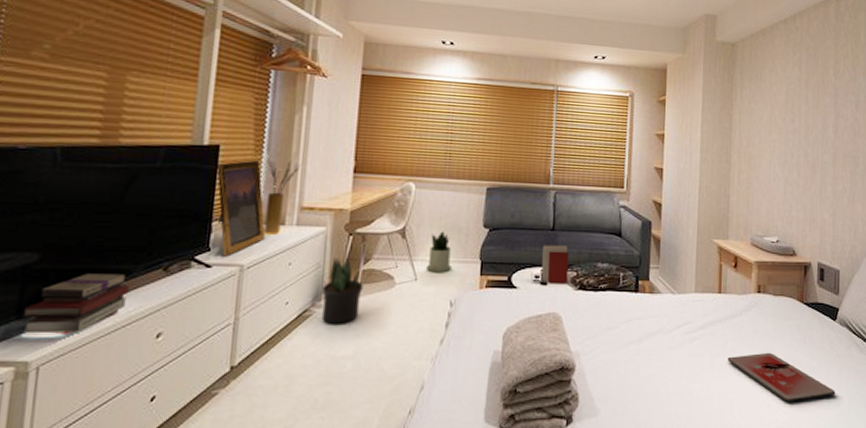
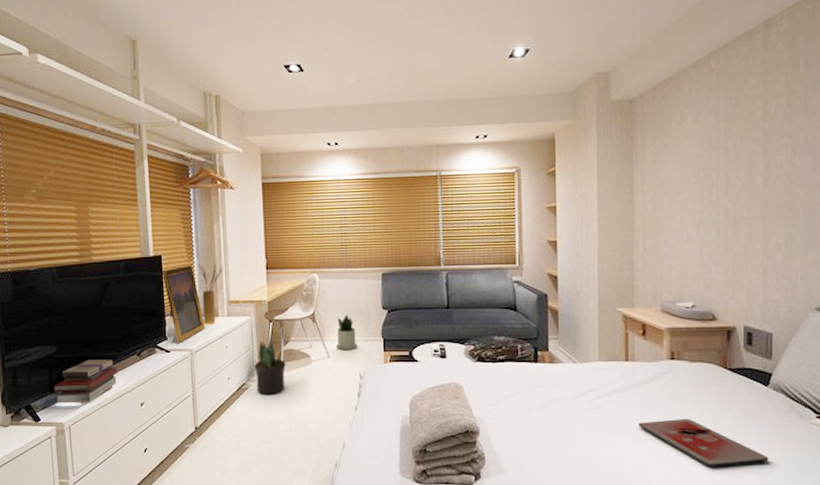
books: present [541,245,569,283] -> none [439,322,466,356]

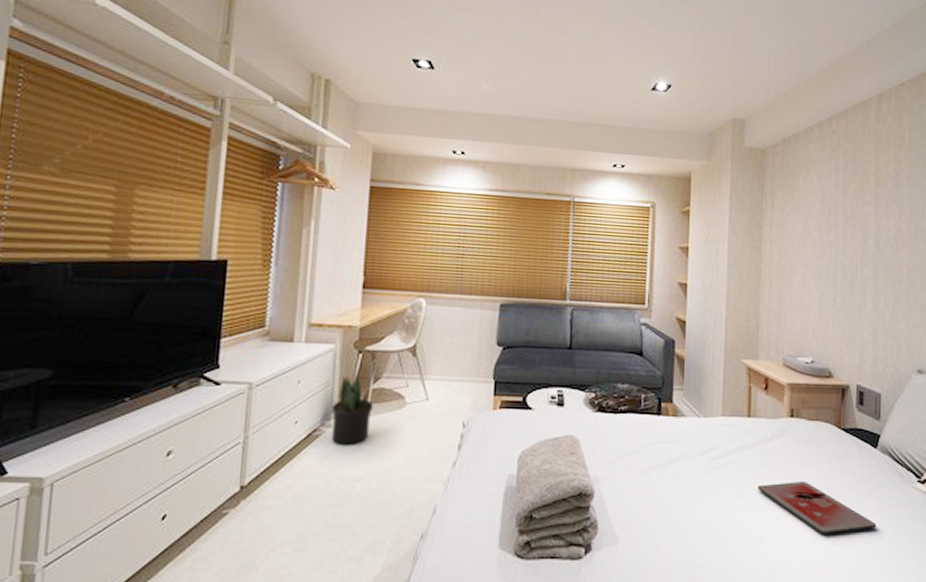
books: present [53,359,117,403] -> none [37,390,140,451]
picture frame: present [162,265,205,344] -> none [225,275,274,374]
vase: present [198,263,224,324] -> none [272,274,310,352]
planter: present [335,314,359,351] -> none [437,349,465,393]

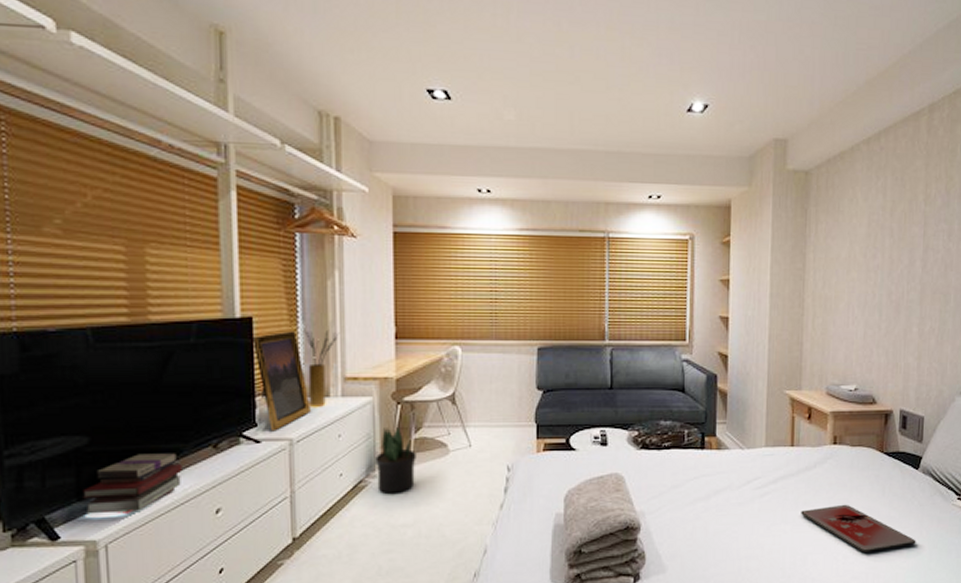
books: none [37,390,140,451] -> present [83,453,182,514]
picture frame: none [225,275,274,374] -> present [253,331,311,432]
vase: none [272,274,310,352] -> present [304,329,340,407]

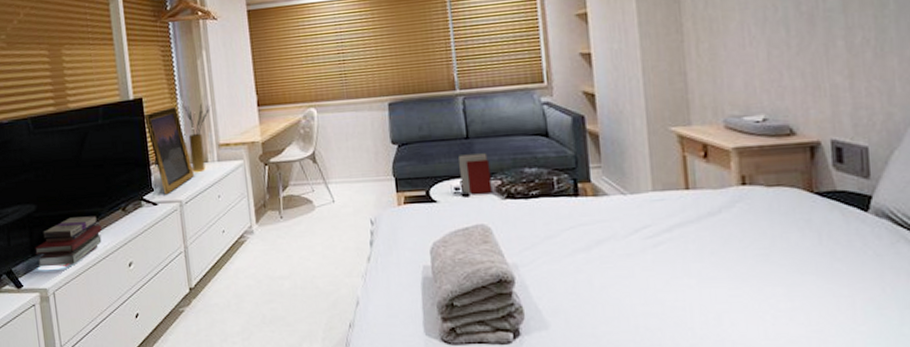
planter: present [375,426,416,494] -> none [251,186,287,248]
books: none [601,404,630,444] -> present [459,153,492,194]
tablet: present [801,504,916,553] -> none [708,254,877,312]

